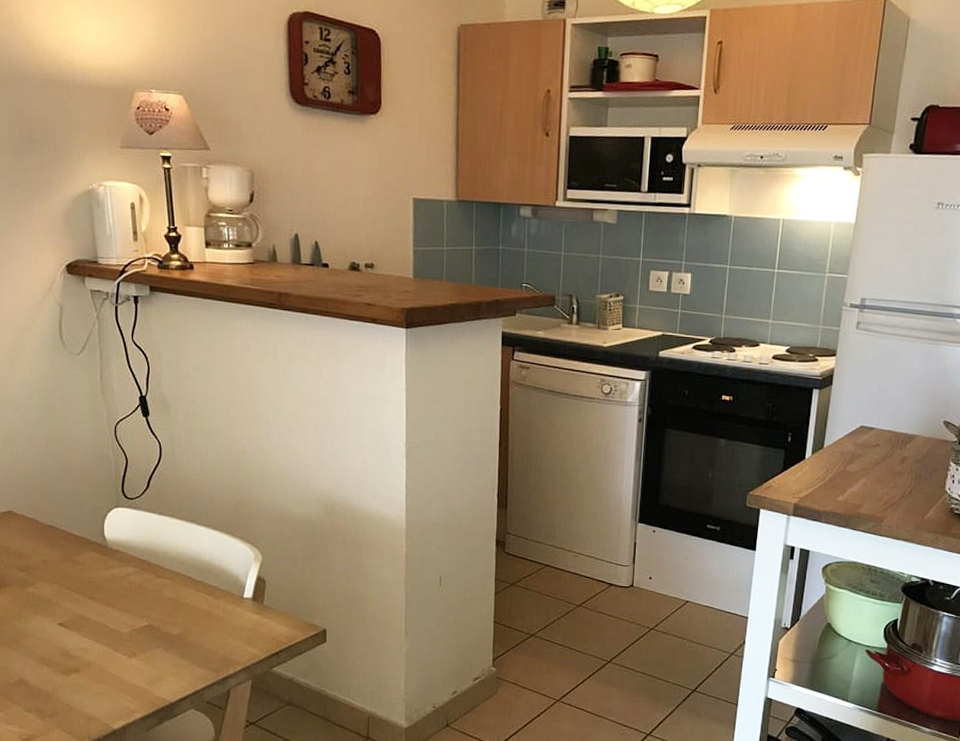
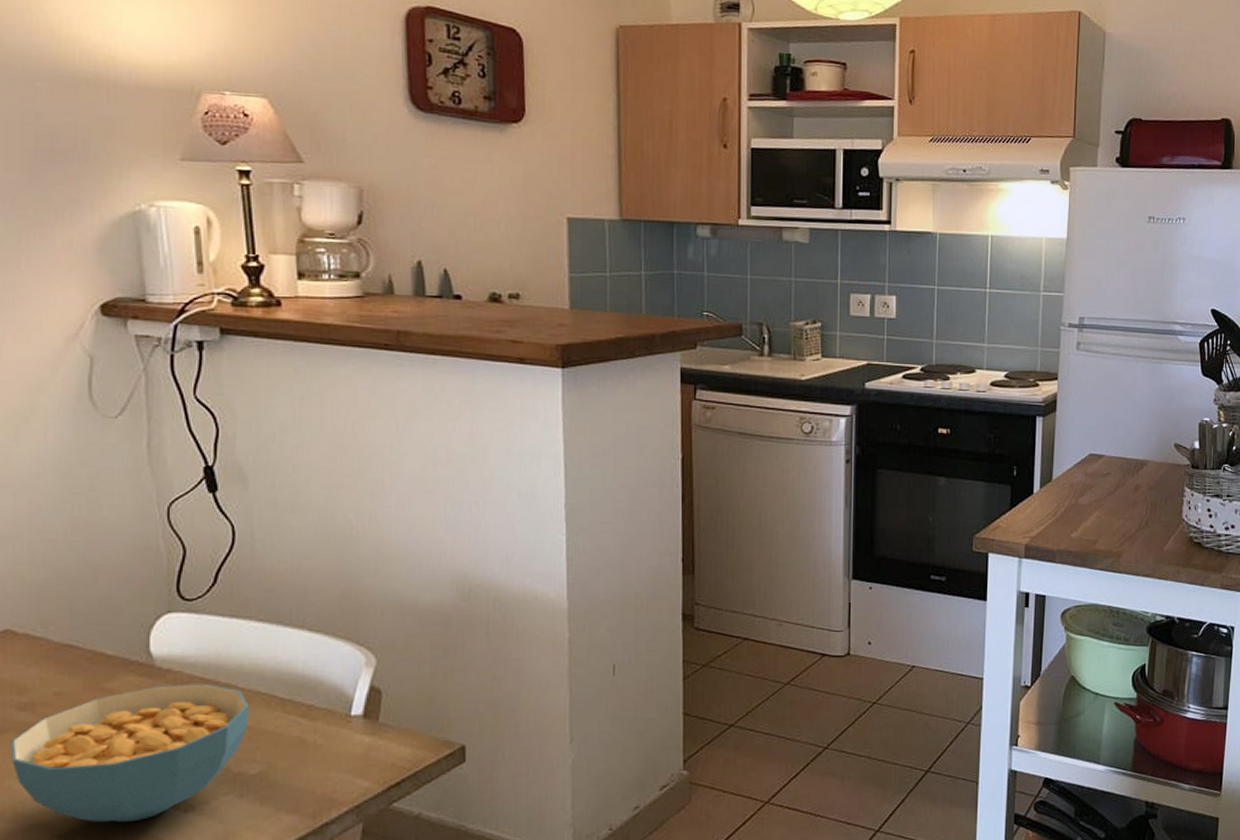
cereal bowl: none [15,562,173,660] -> present [10,683,250,822]

